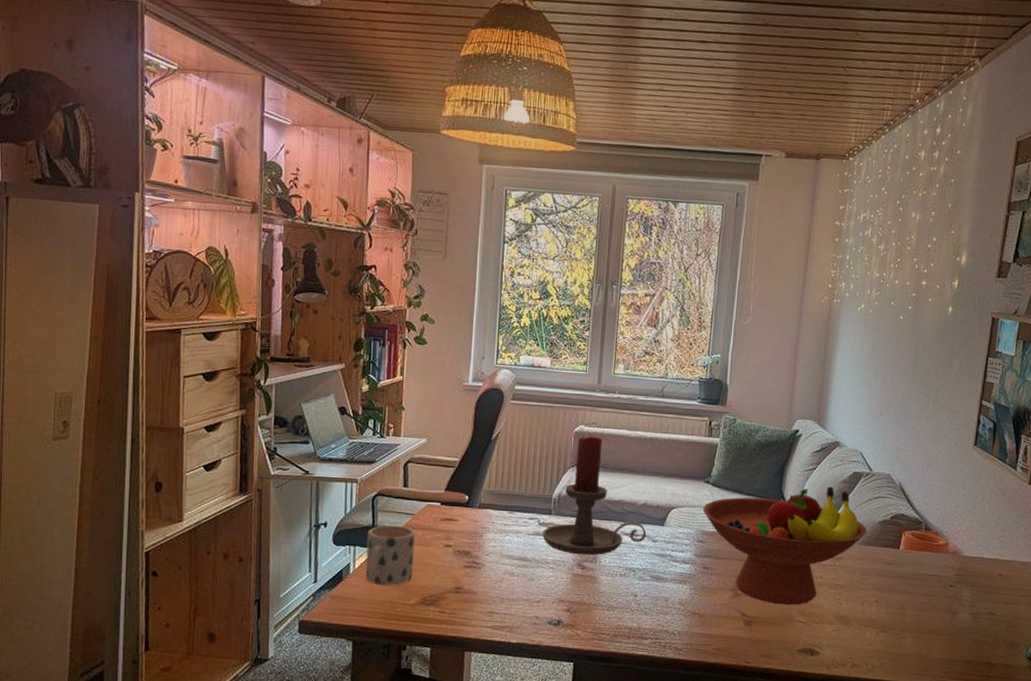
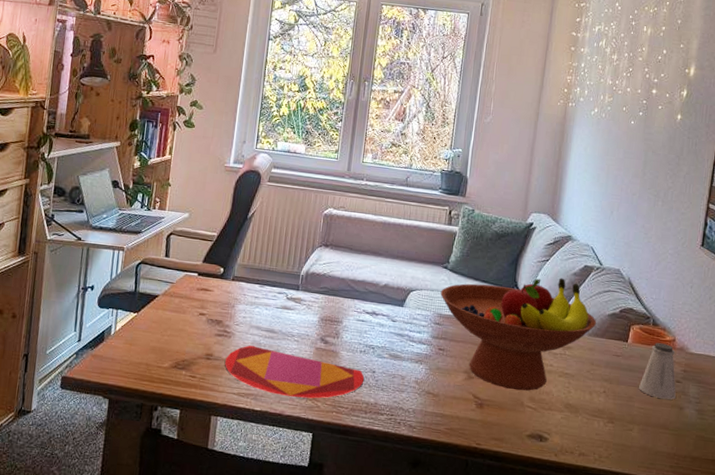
mug: present [365,525,416,586] -> none [125,291,174,349]
plate: none [476,576,626,627] -> present [225,345,365,399]
candle holder: present [542,436,647,556] -> none [289,219,387,331]
saltshaker: none [911,548,950,605] -> present [639,343,676,400]

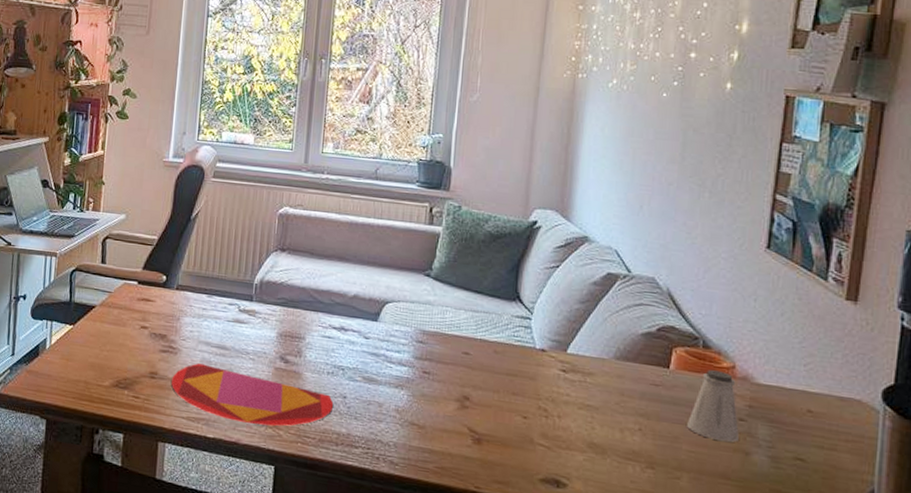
fruit bowl: present [440,278,597,391] -> none [422,288,627,425]

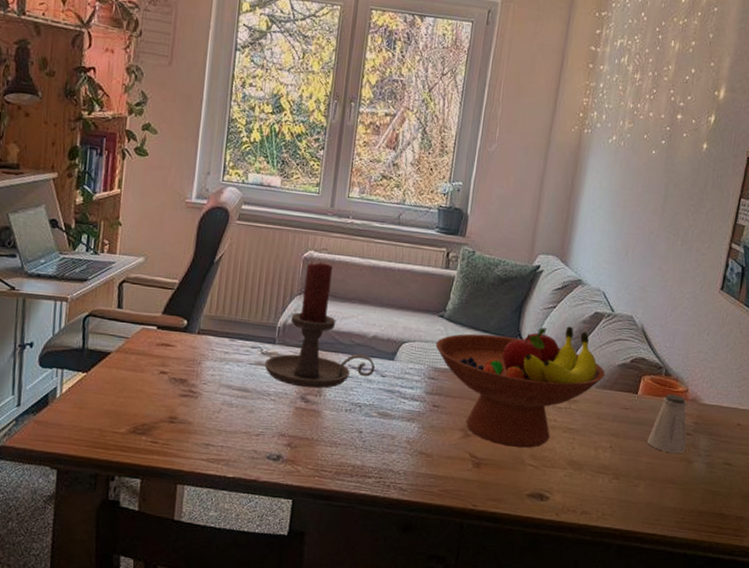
plate: present [171,363,334,426] -> none [191,406,351,463]
candle holder: none [243,219,358,349] -> present [265,262,376,389]
fruit bowl: none [422,288,627,425] -> present [435,326,606,448]

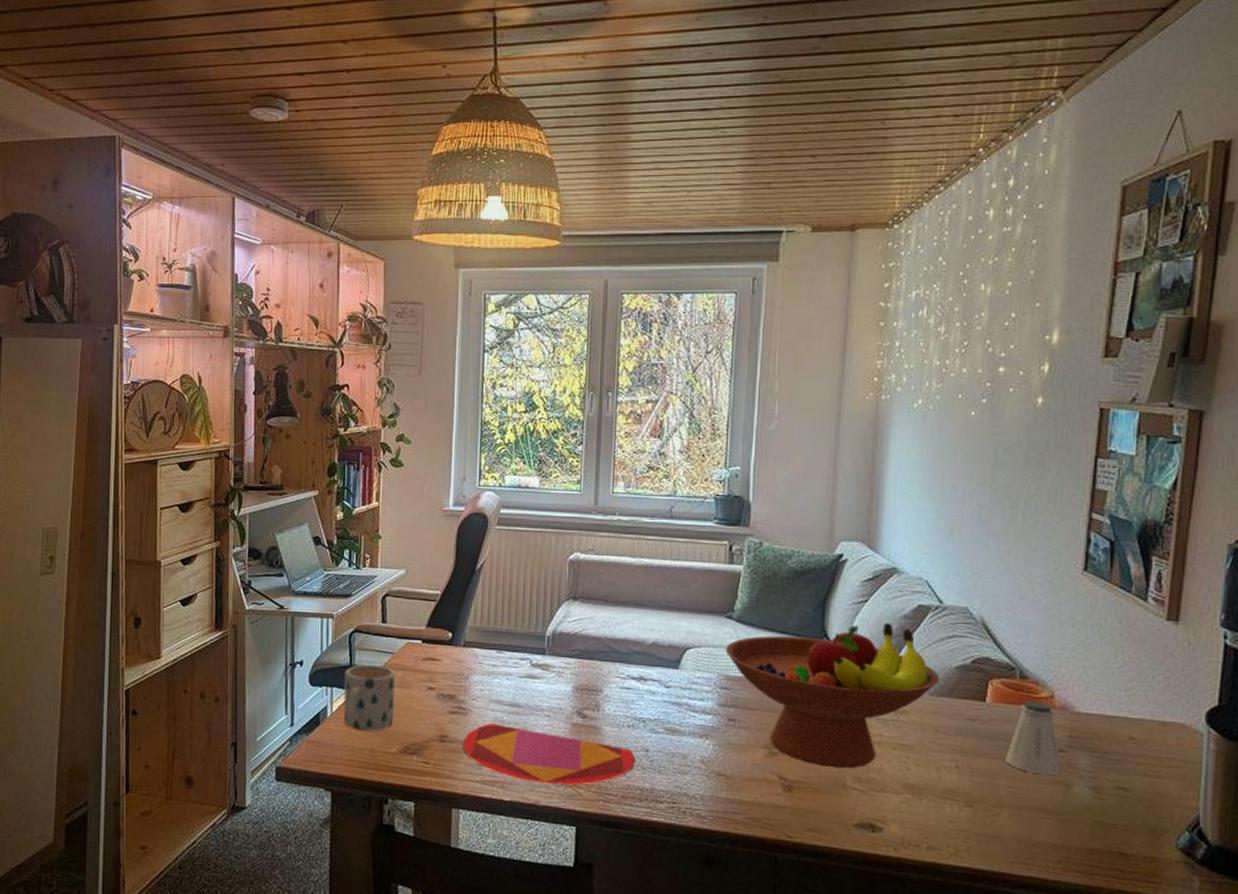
mug: none [73,348,129,413] -> present [343,664,396,732]
plate: none [191,406,351,463] -> present [463,723,636,785]
candle holder: present [265,262,376,389] -> none [536,565,658,703]

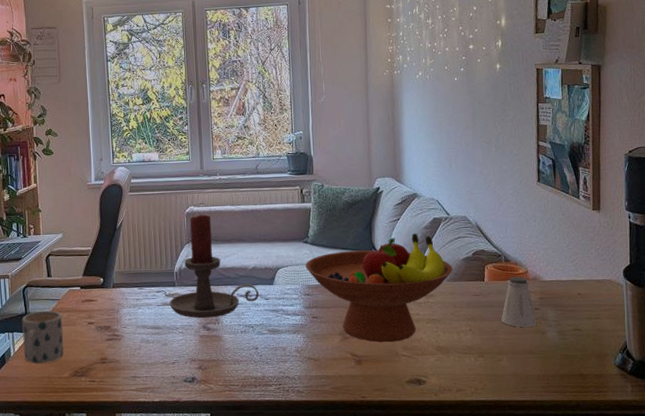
plate: present [463,723,636,785] -> none [119,343,249,384]
candle holder: none [536,565,658,703] -> present [170,214,259,319]

